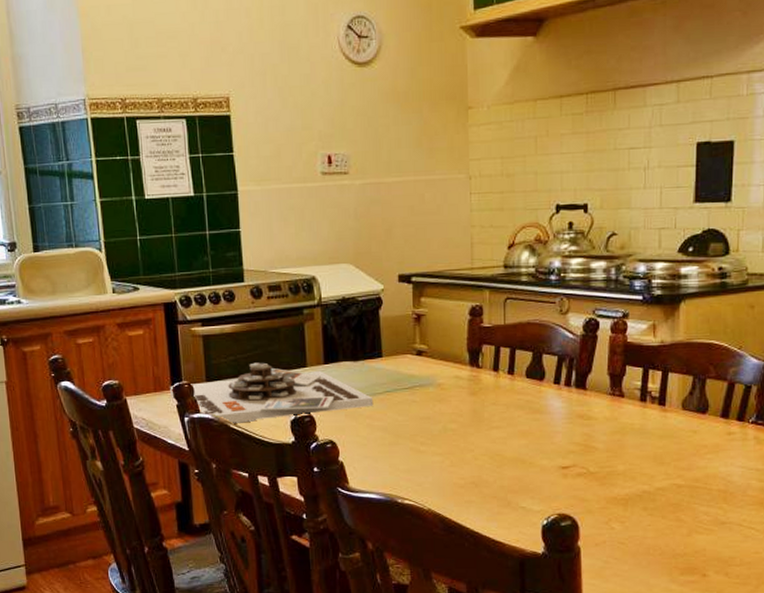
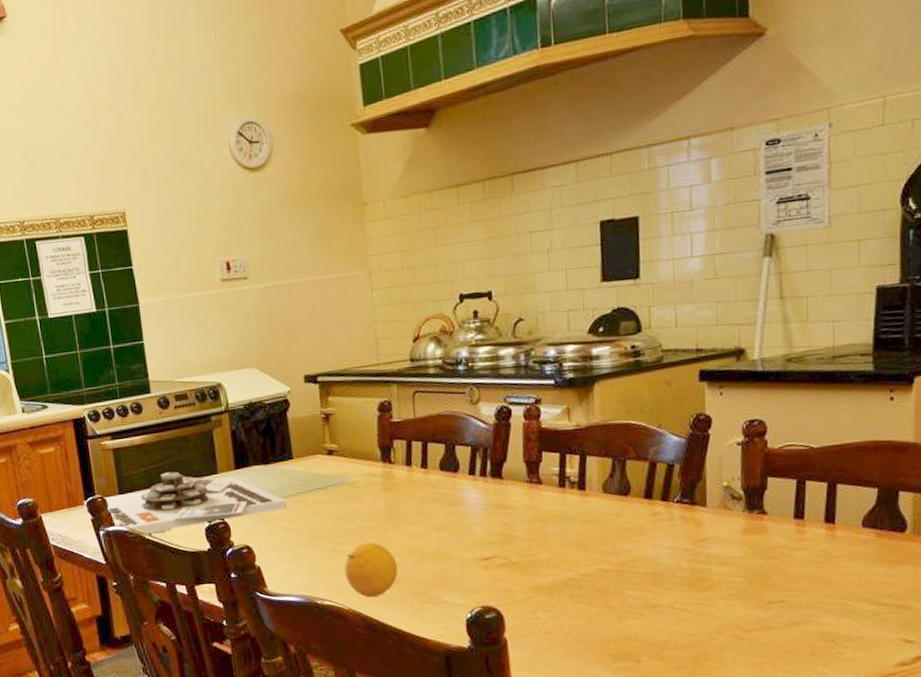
fruit: none [426,444,479,498] -> present [344,542,398,597]

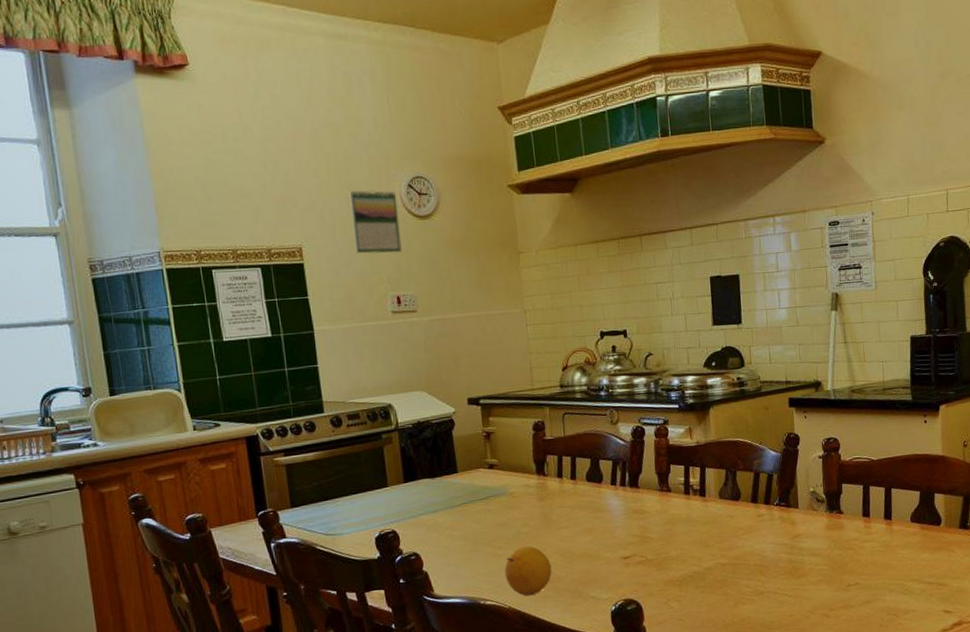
board game: present [84,472,287,536] -> none [255,486,453,547]
calendar: none [174,141,232,215] -> present [349,189,402,254]

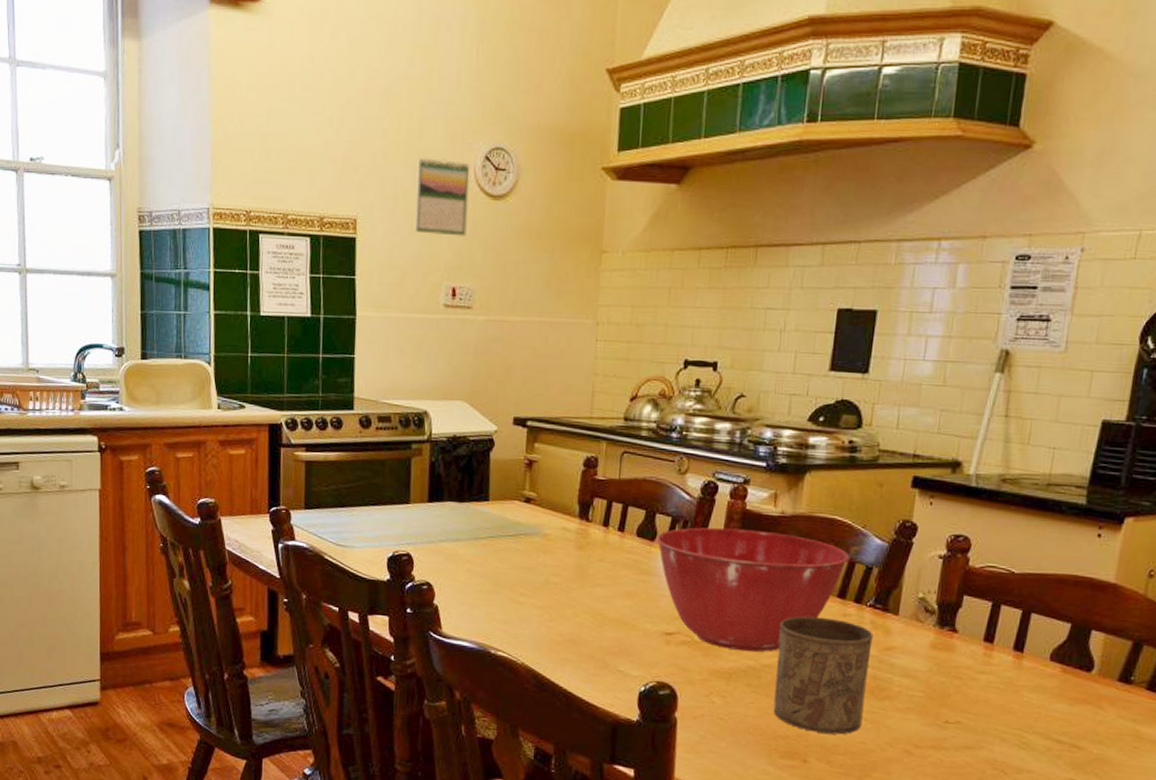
fruit: present [504,546,552,596] -> none [523,598,578,655]
mixing bowl: none [603,459,755,561] -> present [656,527,850,652]
cup: none [712,520,788,615] -> present [773,616,874,735]

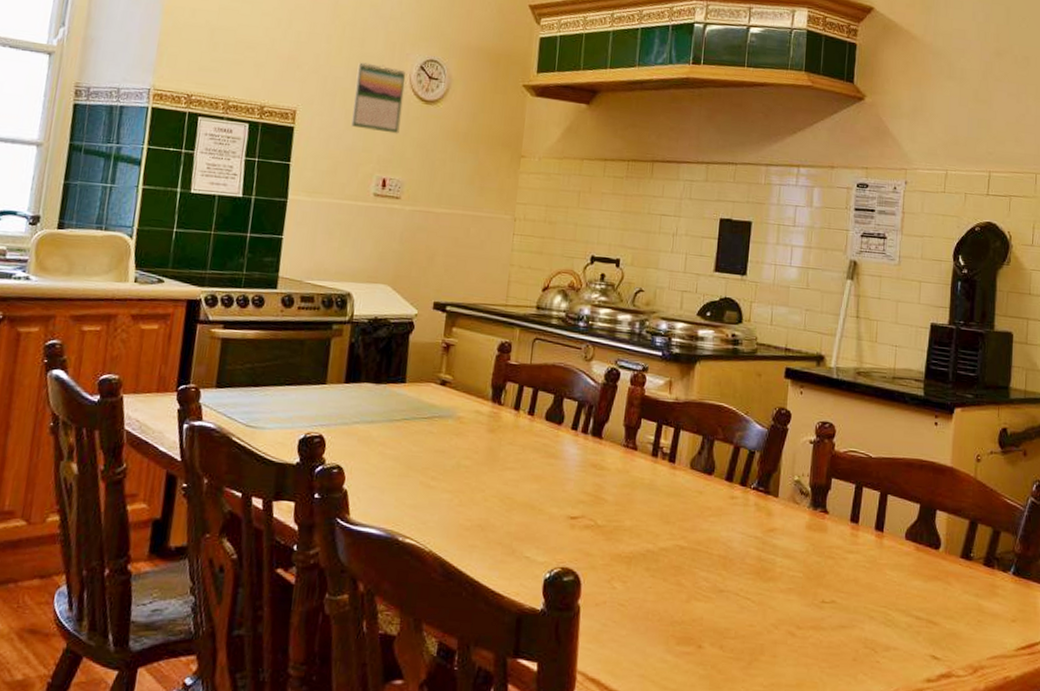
mixing bowl: present [656,527,850,652] -> none [563,412,735,536]
cup: present [773,616,874,735] -> none [670,499,757,618]

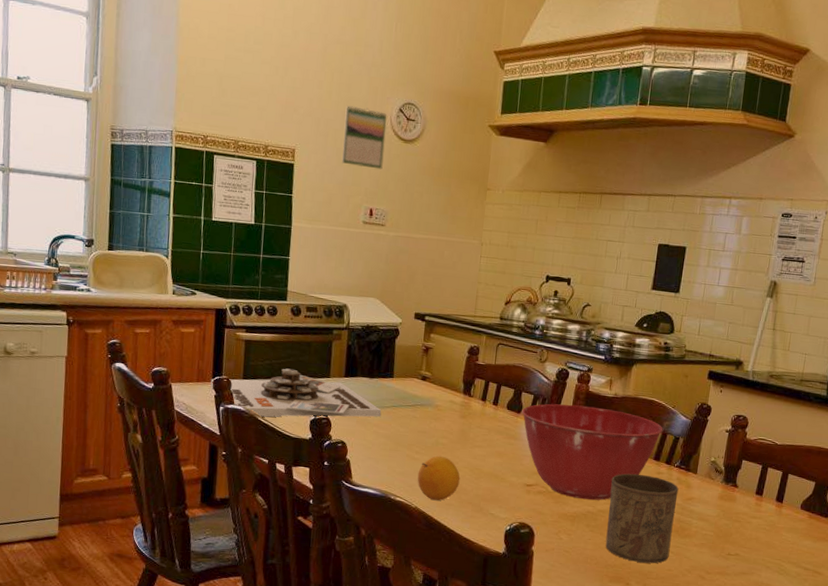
board game: none [174,373,390,437] -> present [211,368,382,417]
fruit: none [432,482,487,541] -> present [417,455,460,501]
mixing bowl: none [563,412,735,536] -> present [521,403,663,500]
cup: none [670,499,757,618] -> present [605,473,679,564]

